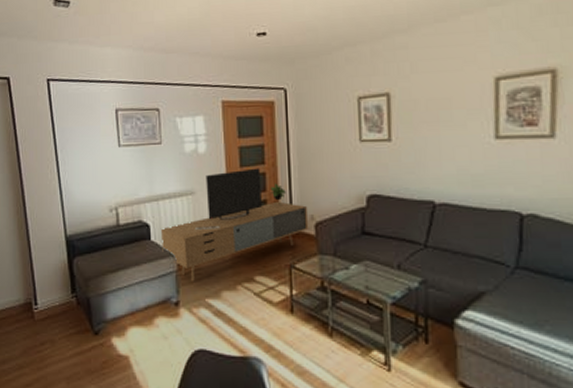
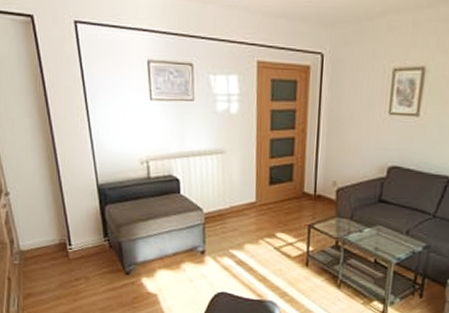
media console: present [160,168,309,282] -> none [190,132,332,235]

